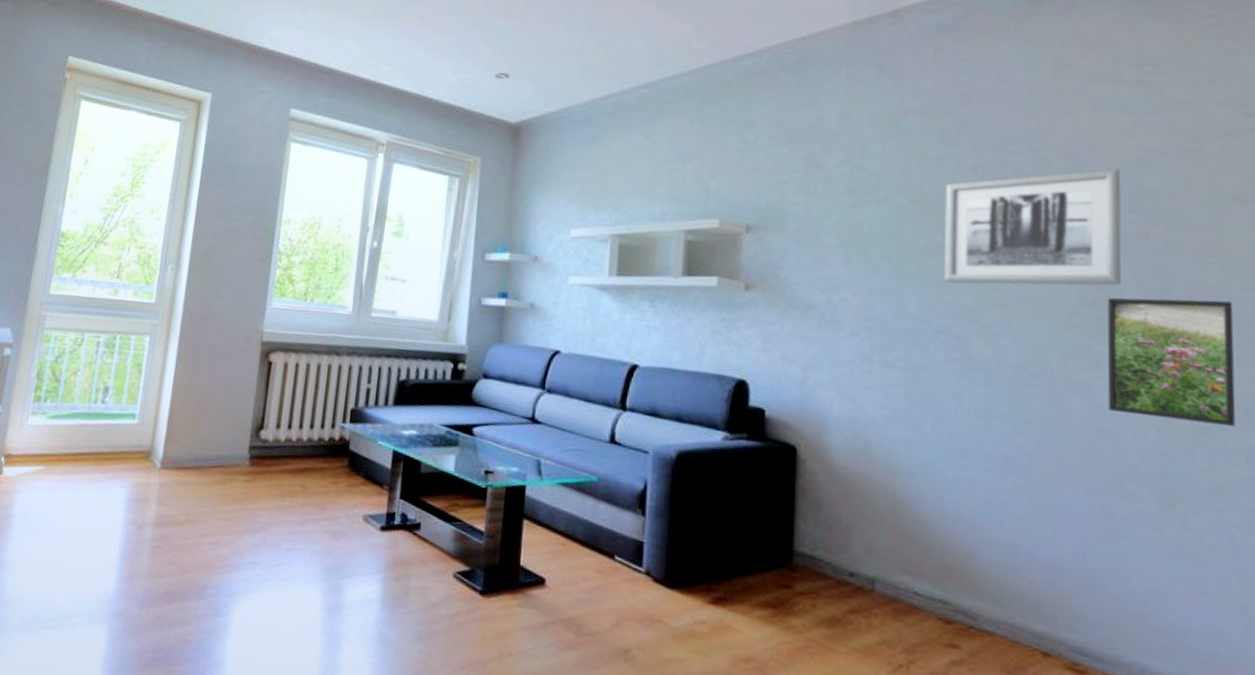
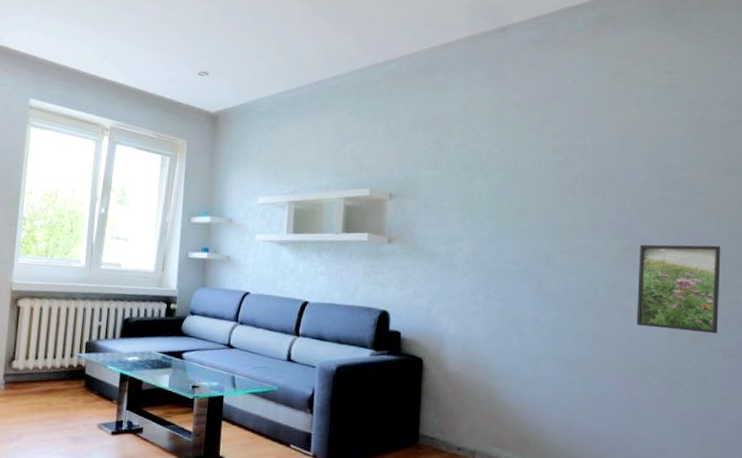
wall art: present [943,168,1122,286] -> none [530,150,652,236]

